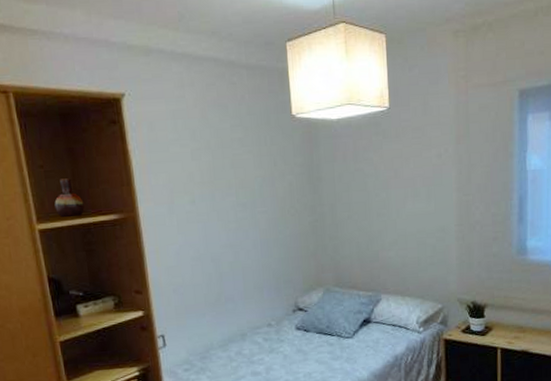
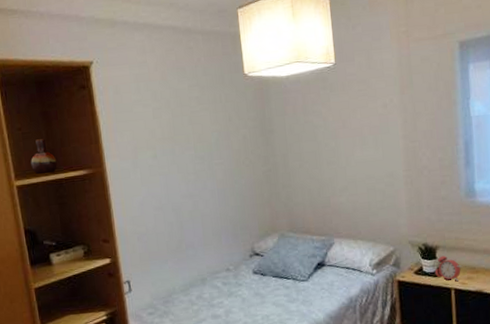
alarm clock: none [480,313,509,341] -> present [433,255,462,282]

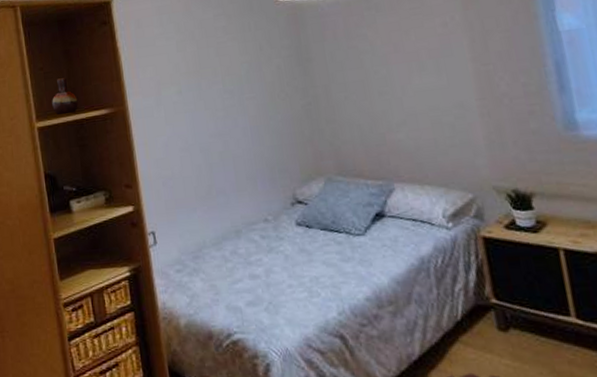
alarm clock: present [433,255,462,282] -> none [528,204,570,240]

